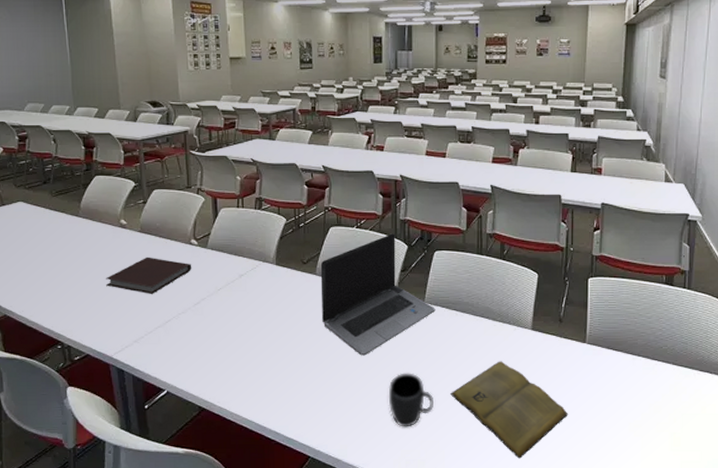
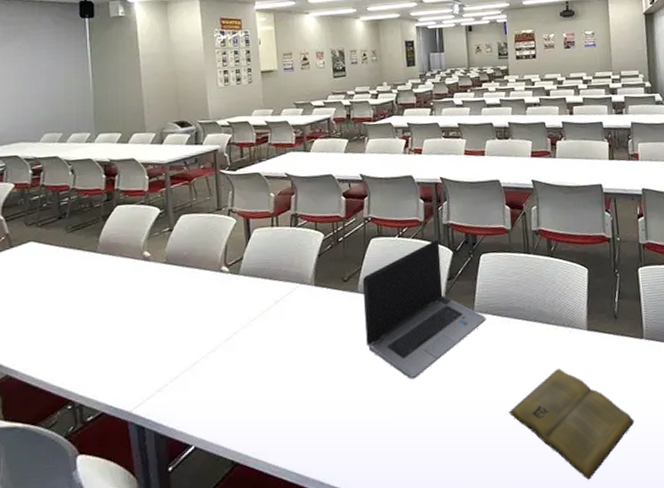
notebook: present [106,257,192,294] -> none [126,290,223,333]
mug: present [388,373,433,427] -> none [442,393,492,458]

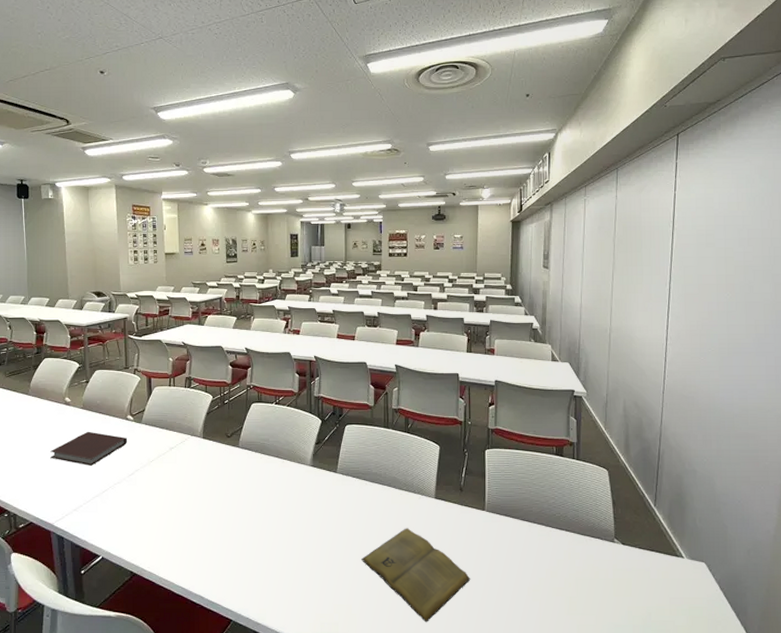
notebook: none [126,290,223,333] -> present [50,431,128,466]
laptop computer: present [362,239,486,379] -> none [243,409,347,523]

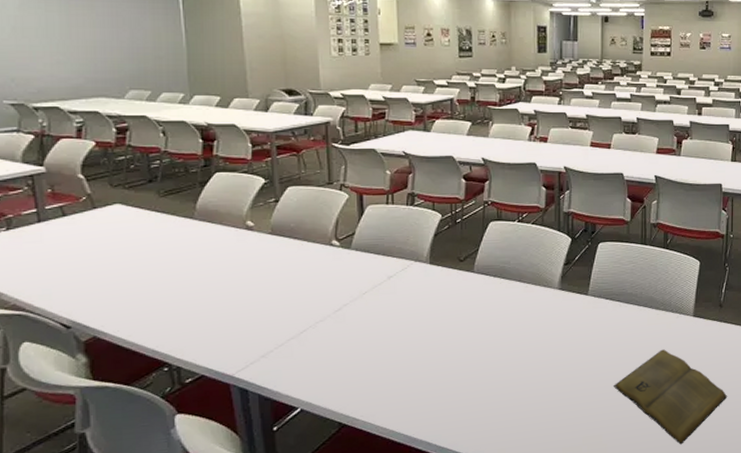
notebook: present [50,431,128,466] -> none [227,261,333,303]

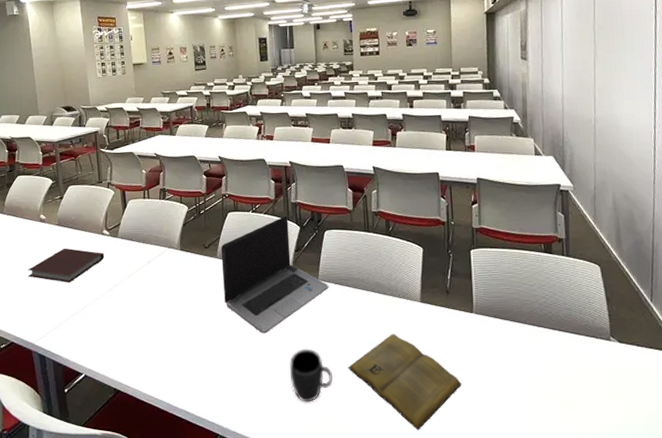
notebook: none [227,261,333,303] -> present [28,248,105,283]
laptop computer: none [478,226,599,354] -> present [220,216,329,334]
mug: none [550,368,596,424] -> present [289,348,333,403]

